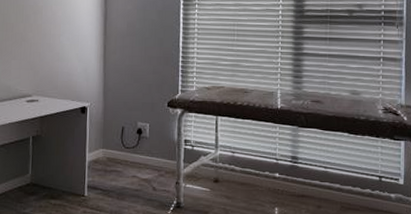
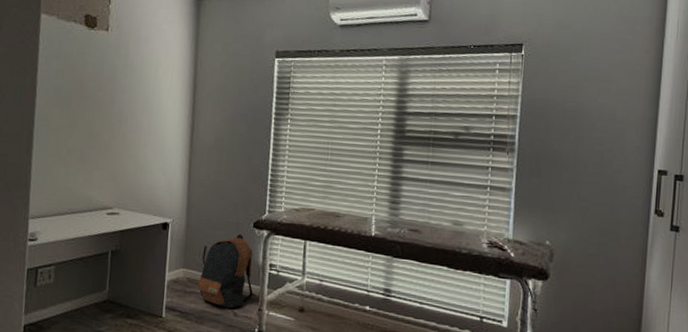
backpack: none [117,113,174,183] -> present [197,233,257,308]

